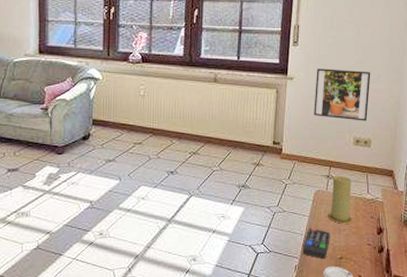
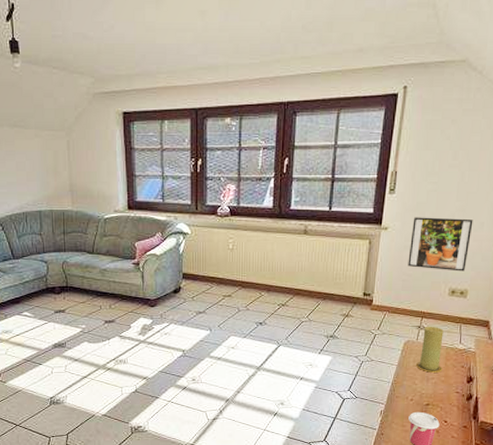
remote control: present [302,228,330,260] -> none [388,376,418,406]

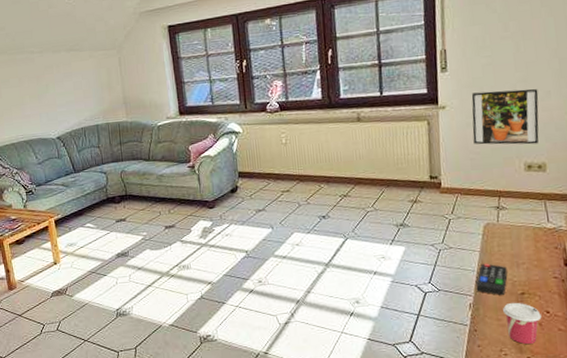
remote control: none [388,376,418,406] -> present [476,263,508,296]
candle: present [415,326,444,373] -> none [500,205,533,257]

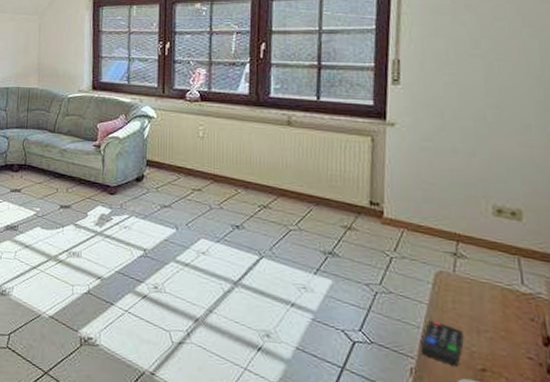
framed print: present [471,89,539,145] -> none [427,113,515,185]

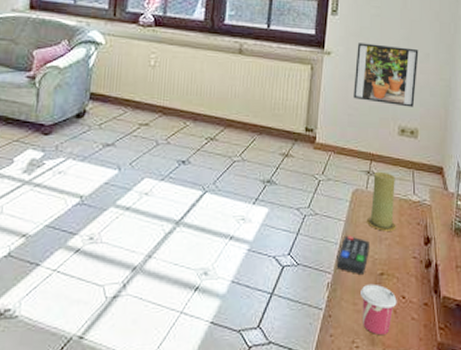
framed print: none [427,113,515,185] -> present [353,43,419,108]
candle: none [456,254,500,324] -> present [366,171,396,231]

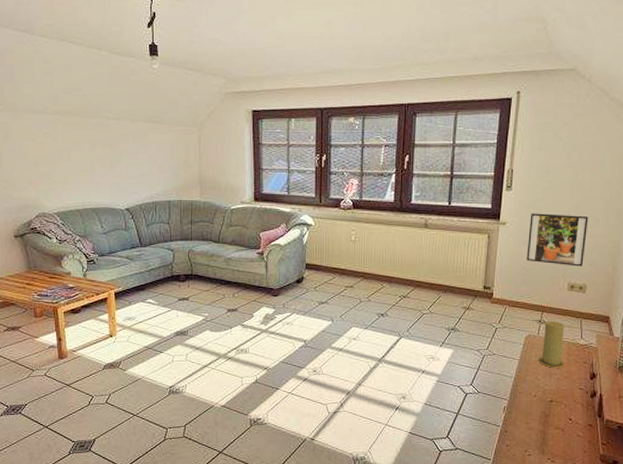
remote control: present [336,235,370,276] -> none [511,371,541,402]
cup: present [361,283,397,336] -> none [532,408,565,448]

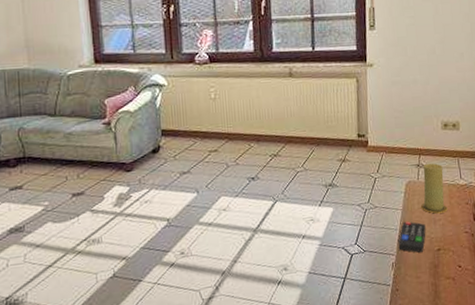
remote control: none [511,371,541,402] -> present [398,221,426,253]
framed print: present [526,213,589,267] -> none [396,50,454,104]

